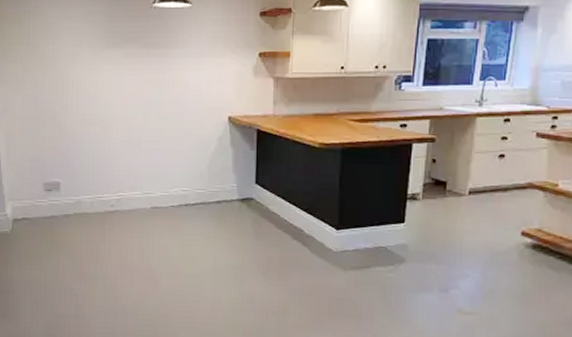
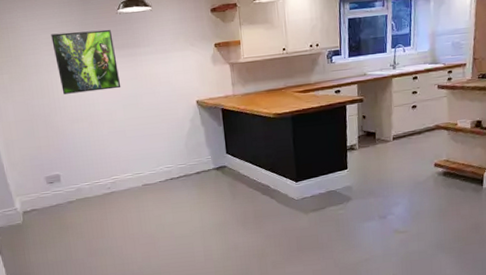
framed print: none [75,23,144,92] -> present [51,29,121,94]

